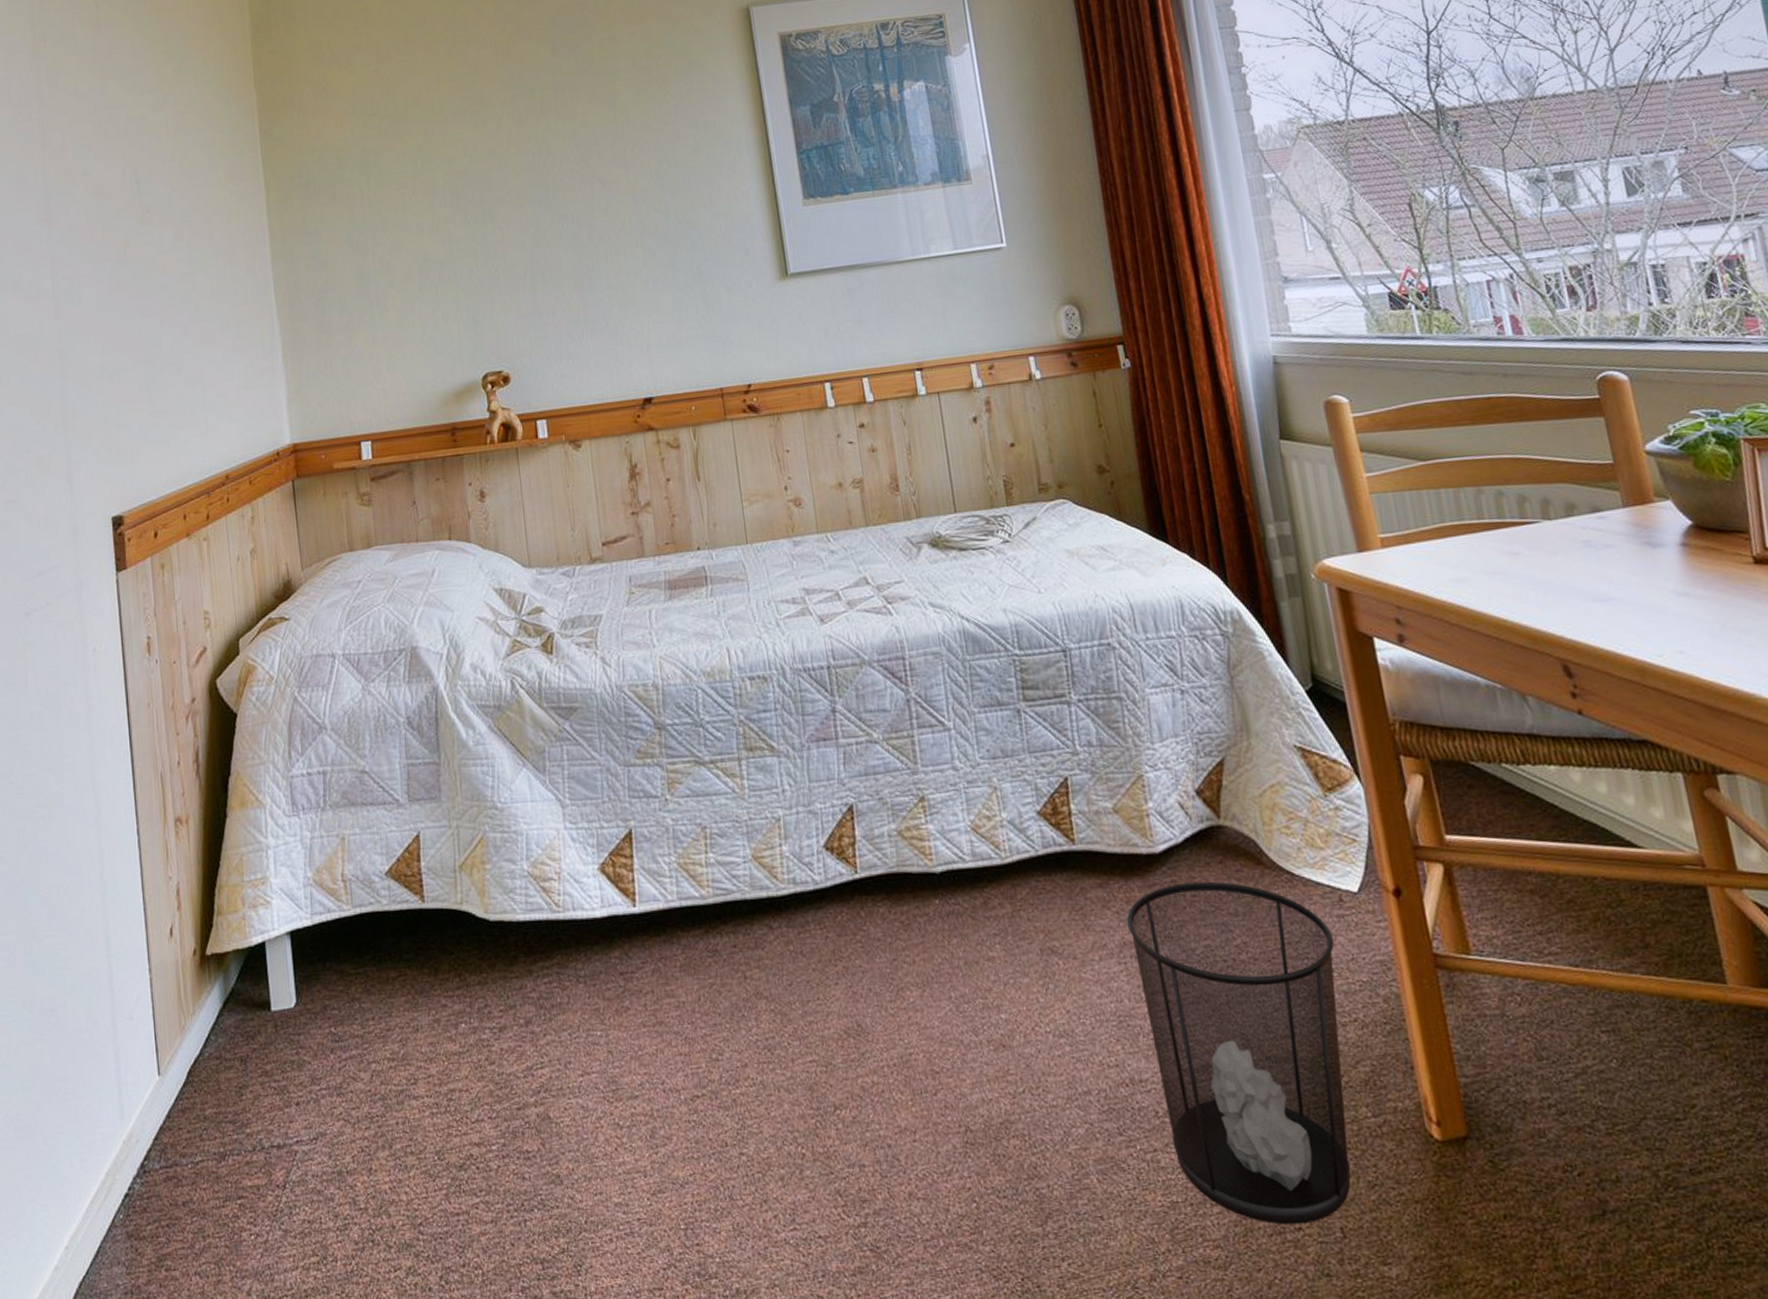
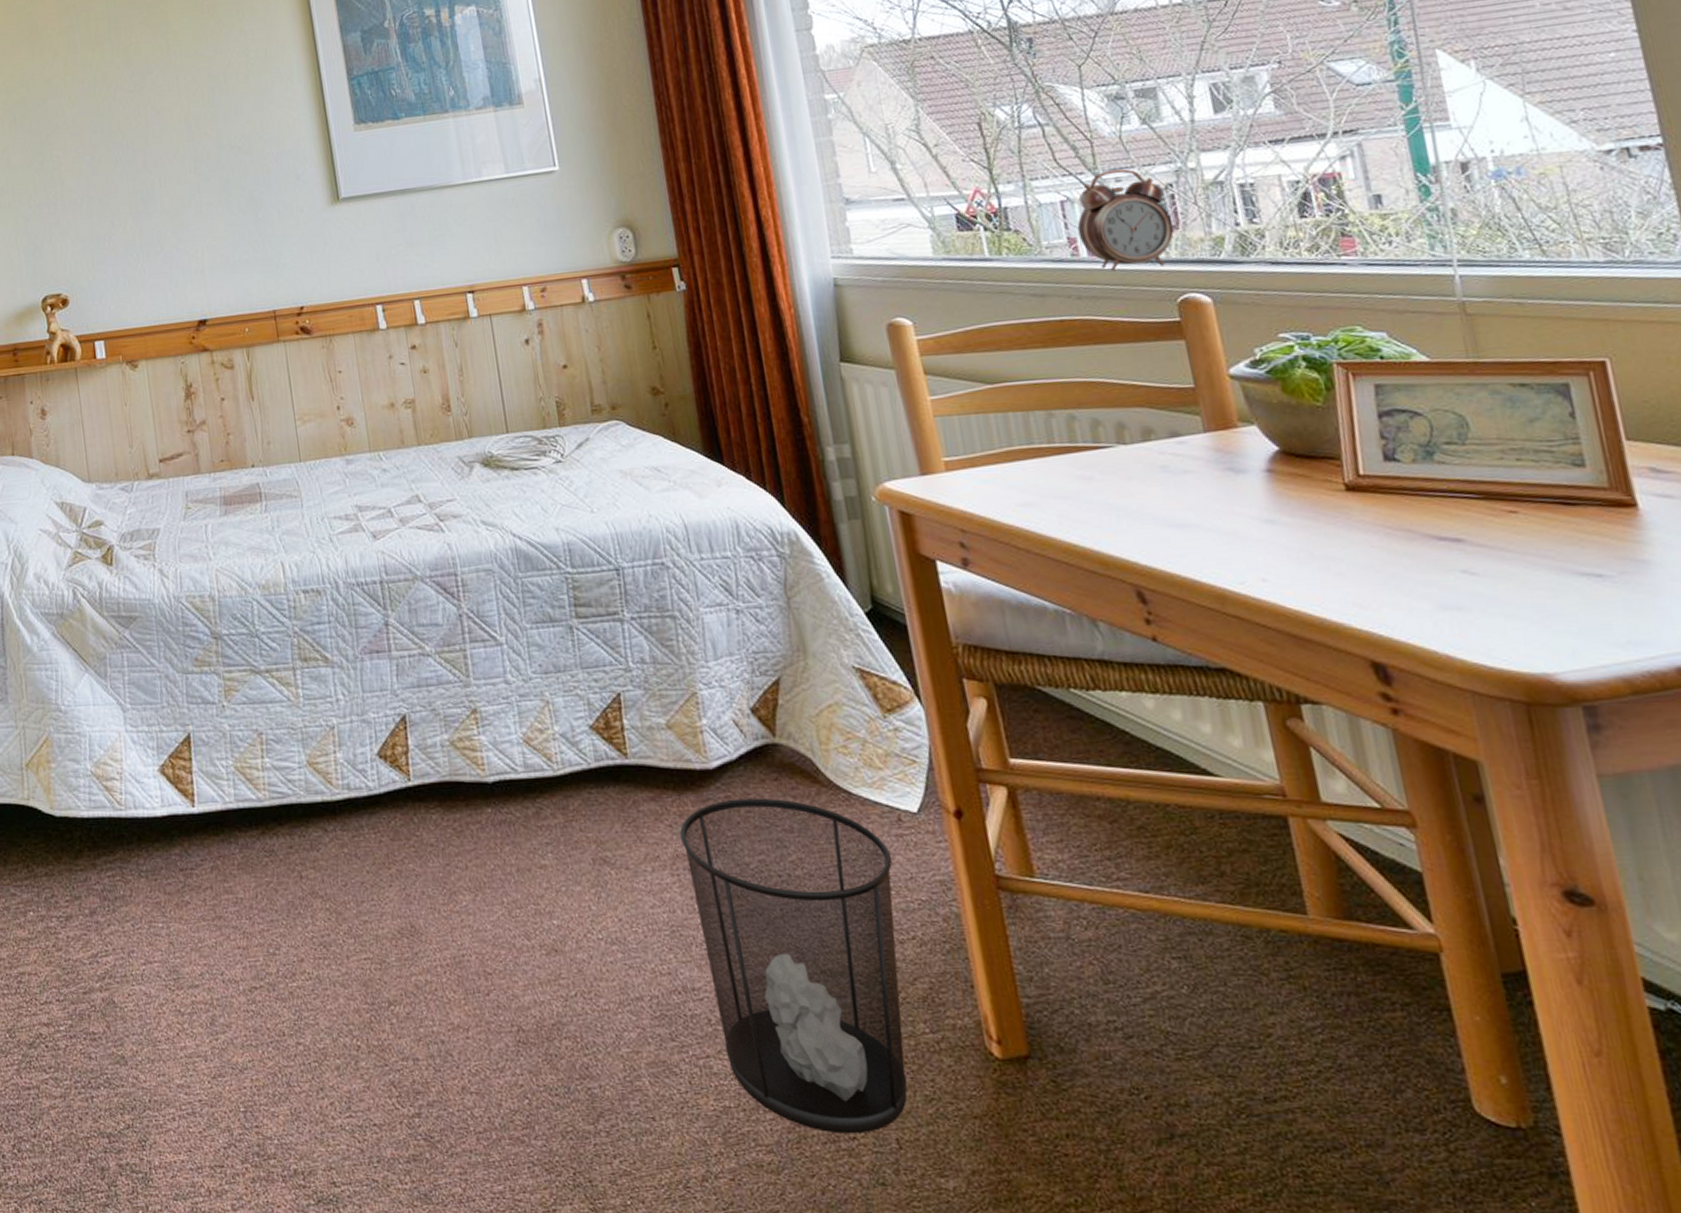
alarm clock: none [1502,249,1593,350] -> present [1077,169,1175,271]

